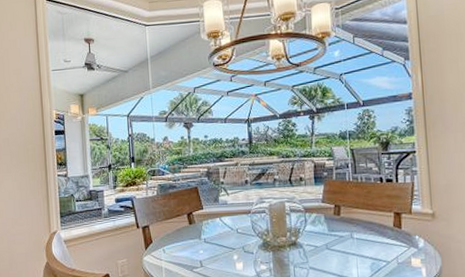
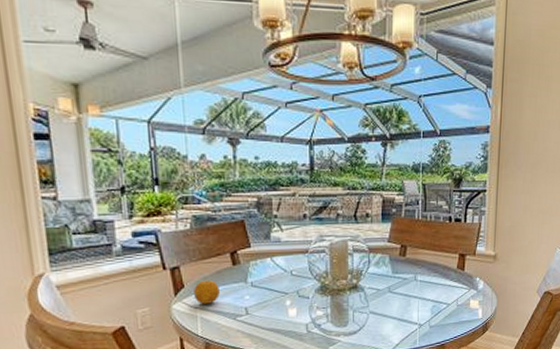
fruit: none [160,237,180,257] -> present [194,280,220,304]

